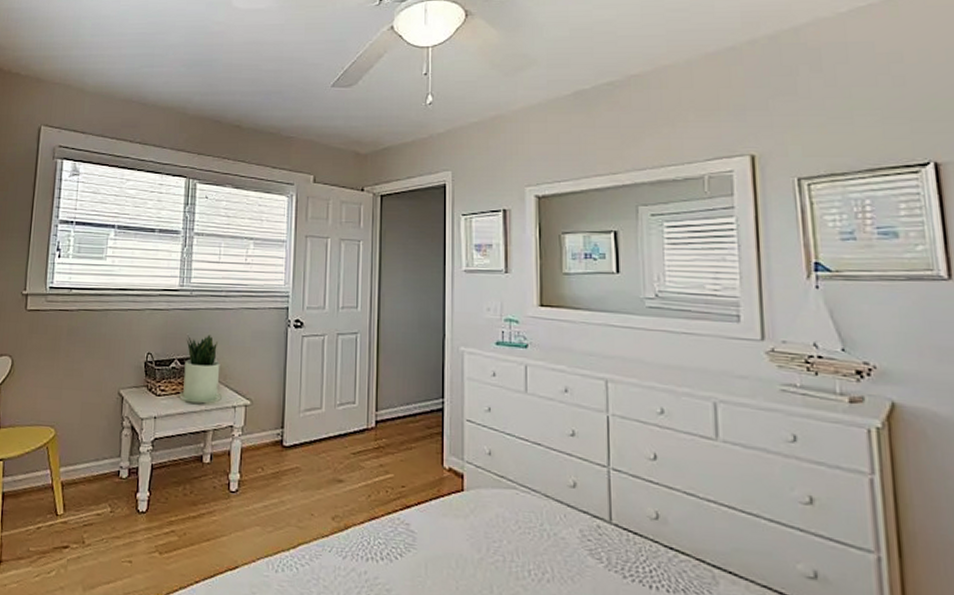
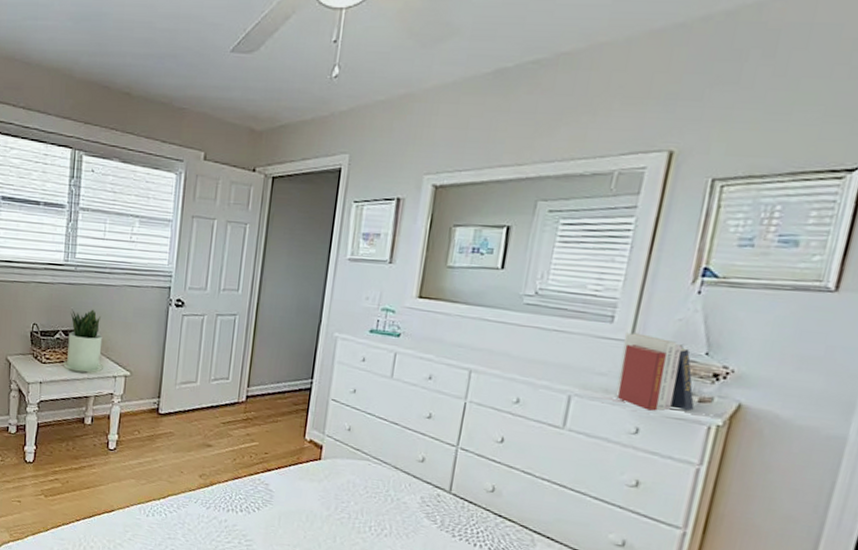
books: none [754,331,847,415] -> present [615,332,695,412]

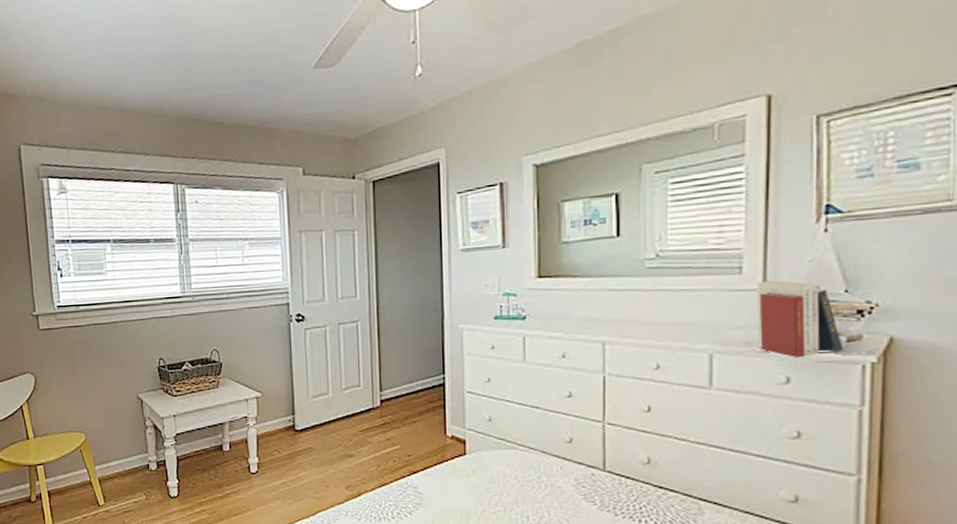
planter: present [62,308,103,373] -> none [193,336,234,400]

